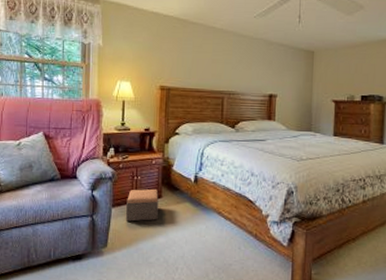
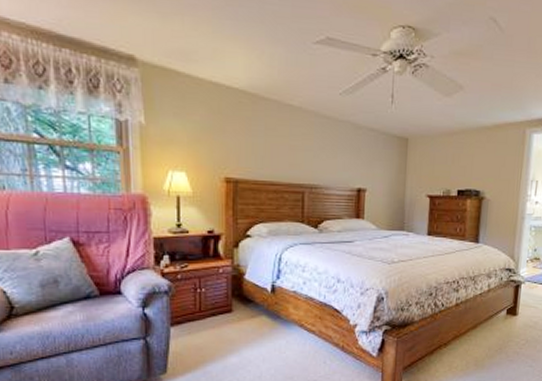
footstool: present [126,188,159,222] -> none [189,302,229,342]

